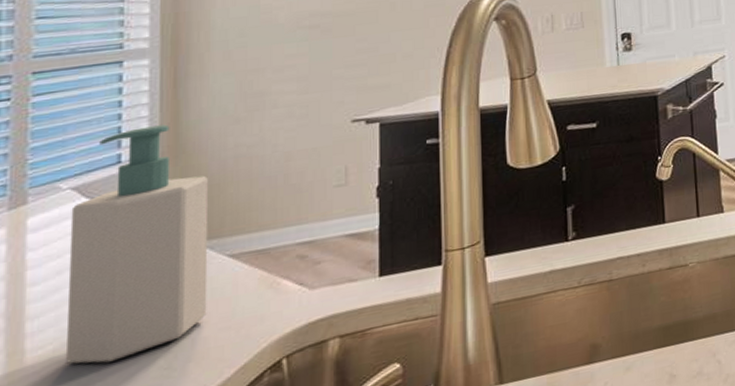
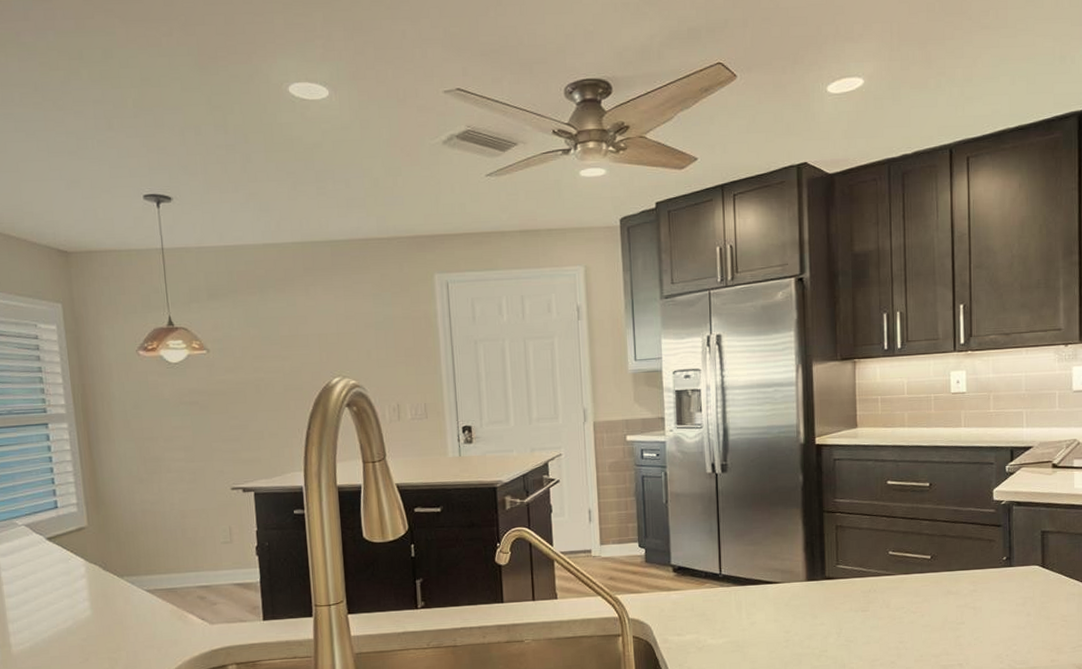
soap bottle: present [66,124,209,365] -> none [27,479,135,661]

